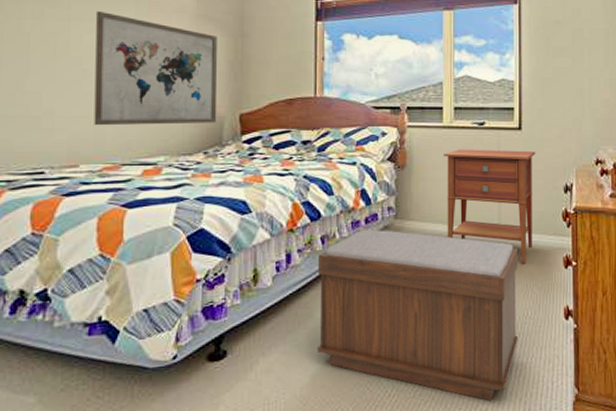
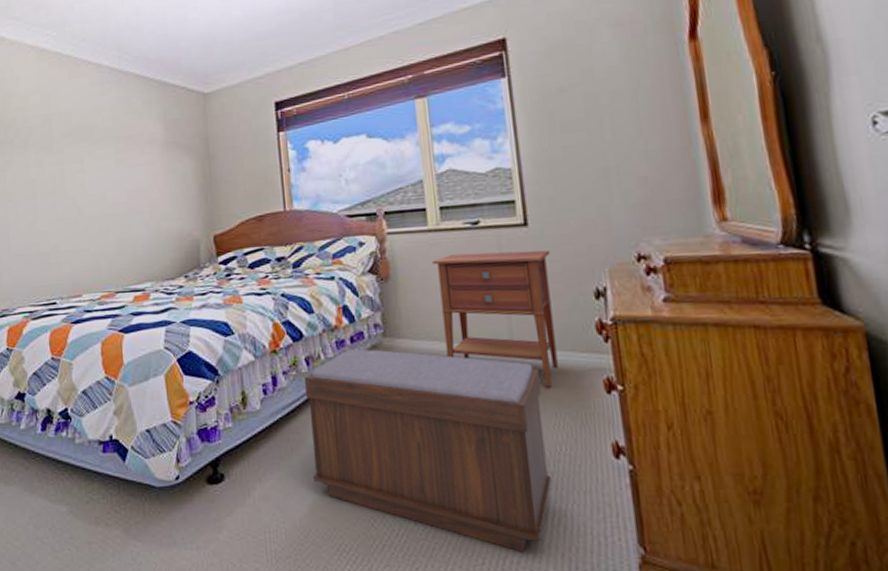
wall art: present [94,10,217,126] -> none [83,151,194,258]

